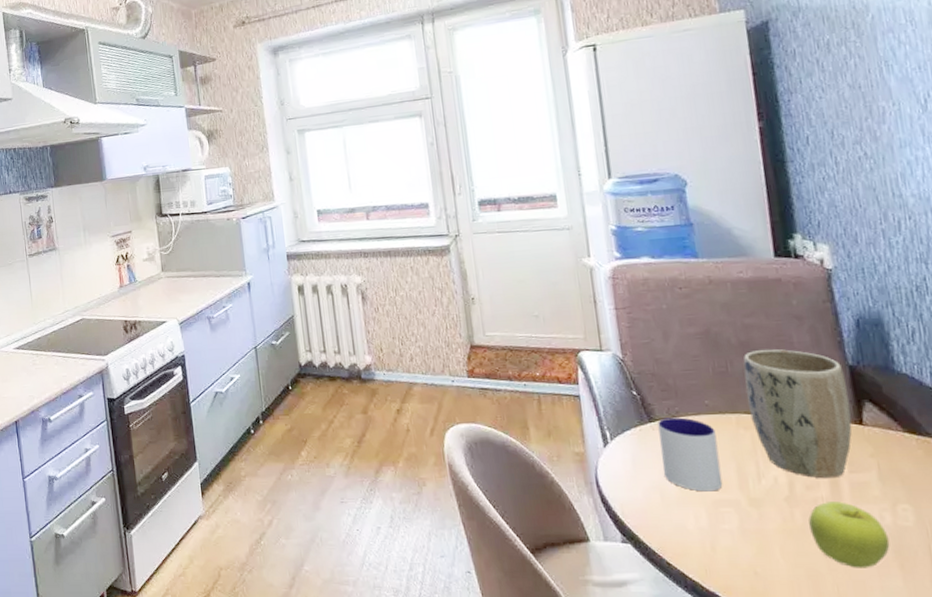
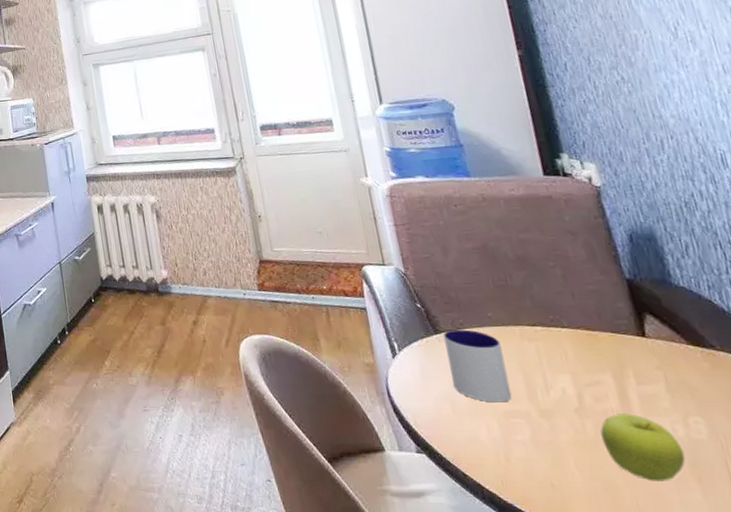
plant pot: present [743,349,852,479] -> none [522,263,636,391]

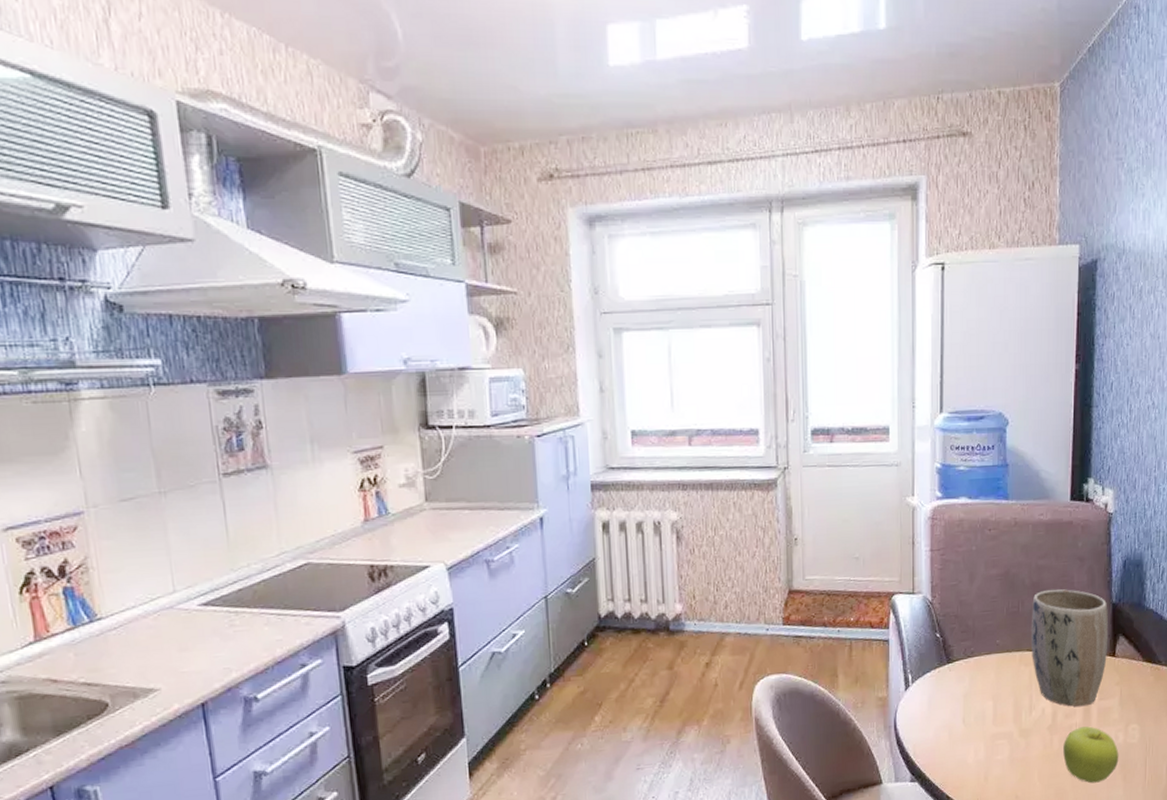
mug: present [443,329,512,403] -> none [955,657,1002,727]
plant pot: none [522,263,636,391] -> present [1030,589,1109,707]

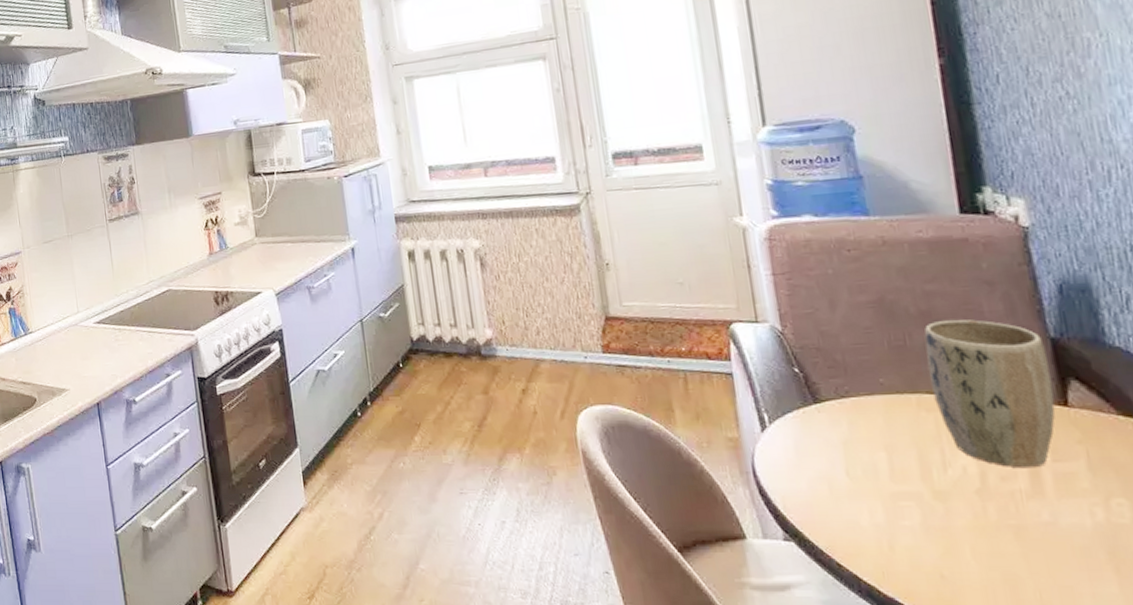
fruit: present [1063,726,1119,783] -> none [1004,495,1103,572]

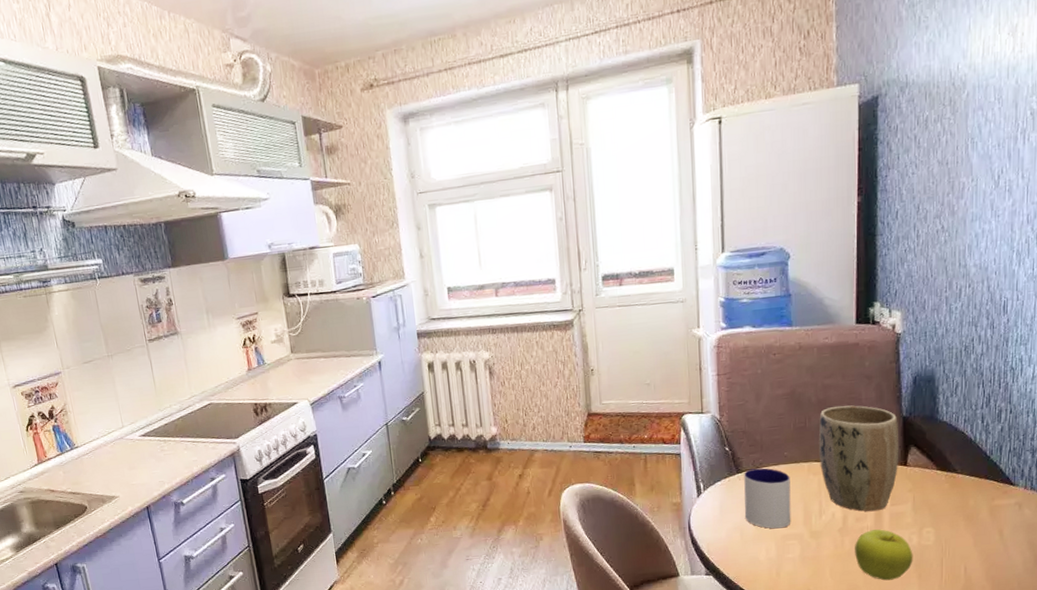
mug: none [824,398,902,483] -> present [744,468,791,529]
fruit: none [1004,495,1103,572] -> present [855,529,913,581]

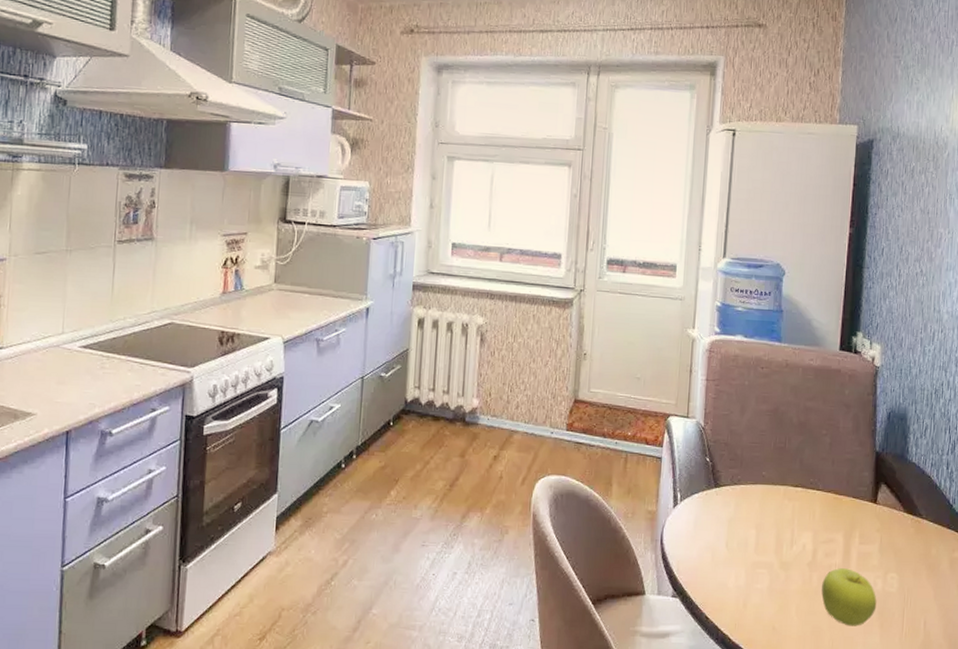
mug: present [744,468,791,529] -> none [718,485,766,554]
plant pot: present [818,405,899,512] -> none [795,430,872,548]

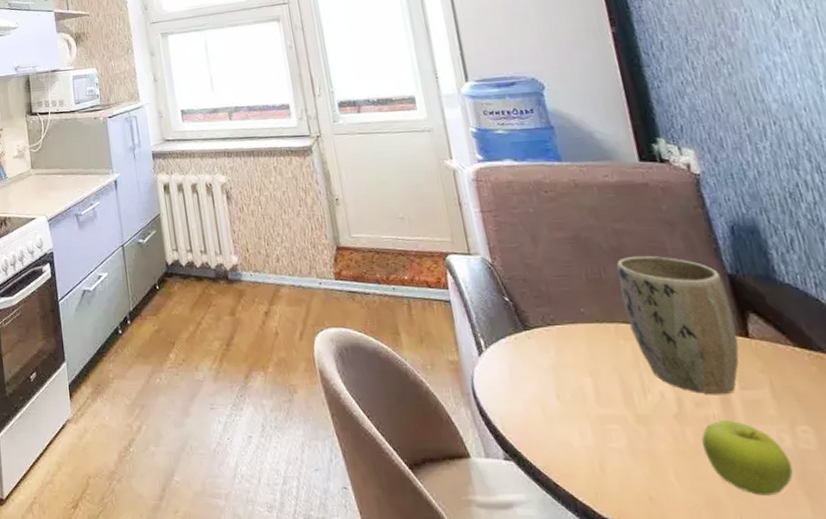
plant pot: none [795,430,872,548] -> present [616,255,739,395]

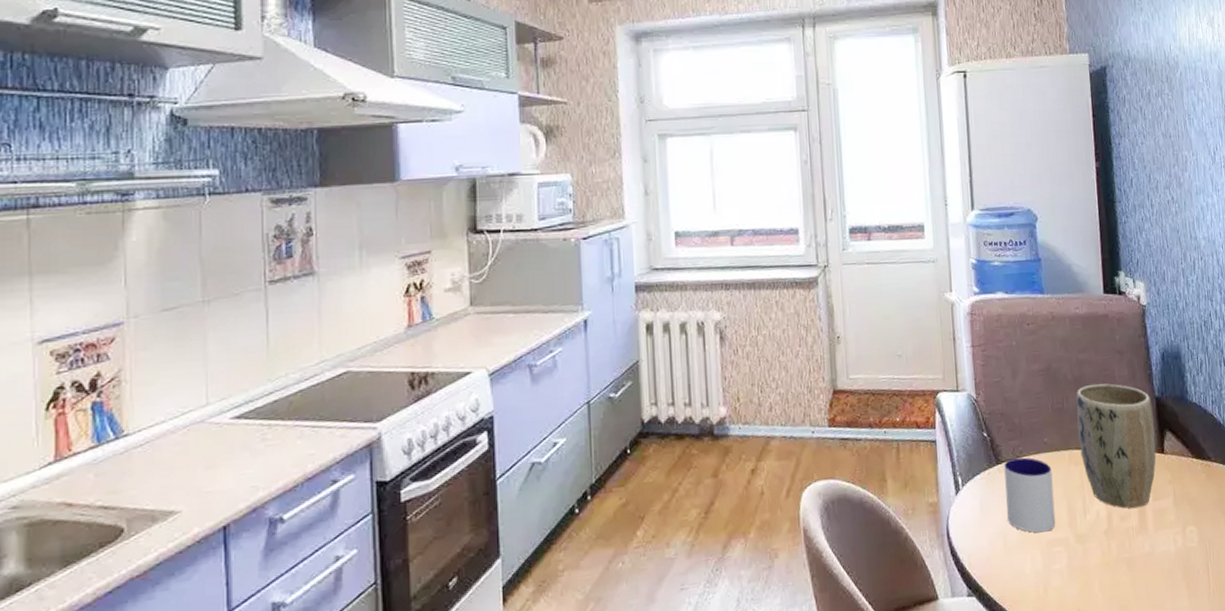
mug: none [533,325,607,406] -> present [1004,457,1056,533]
fruit: present [701,421,793,496] -> none [1122,529,1180,593]

